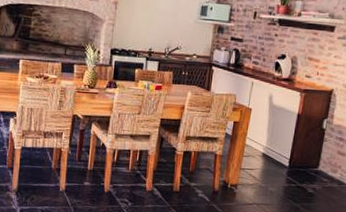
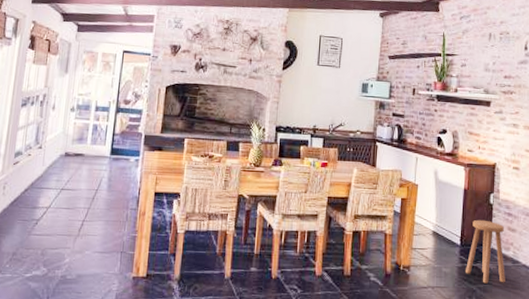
stool: none [291,143,335,202] -> present [466,219,505,284]

